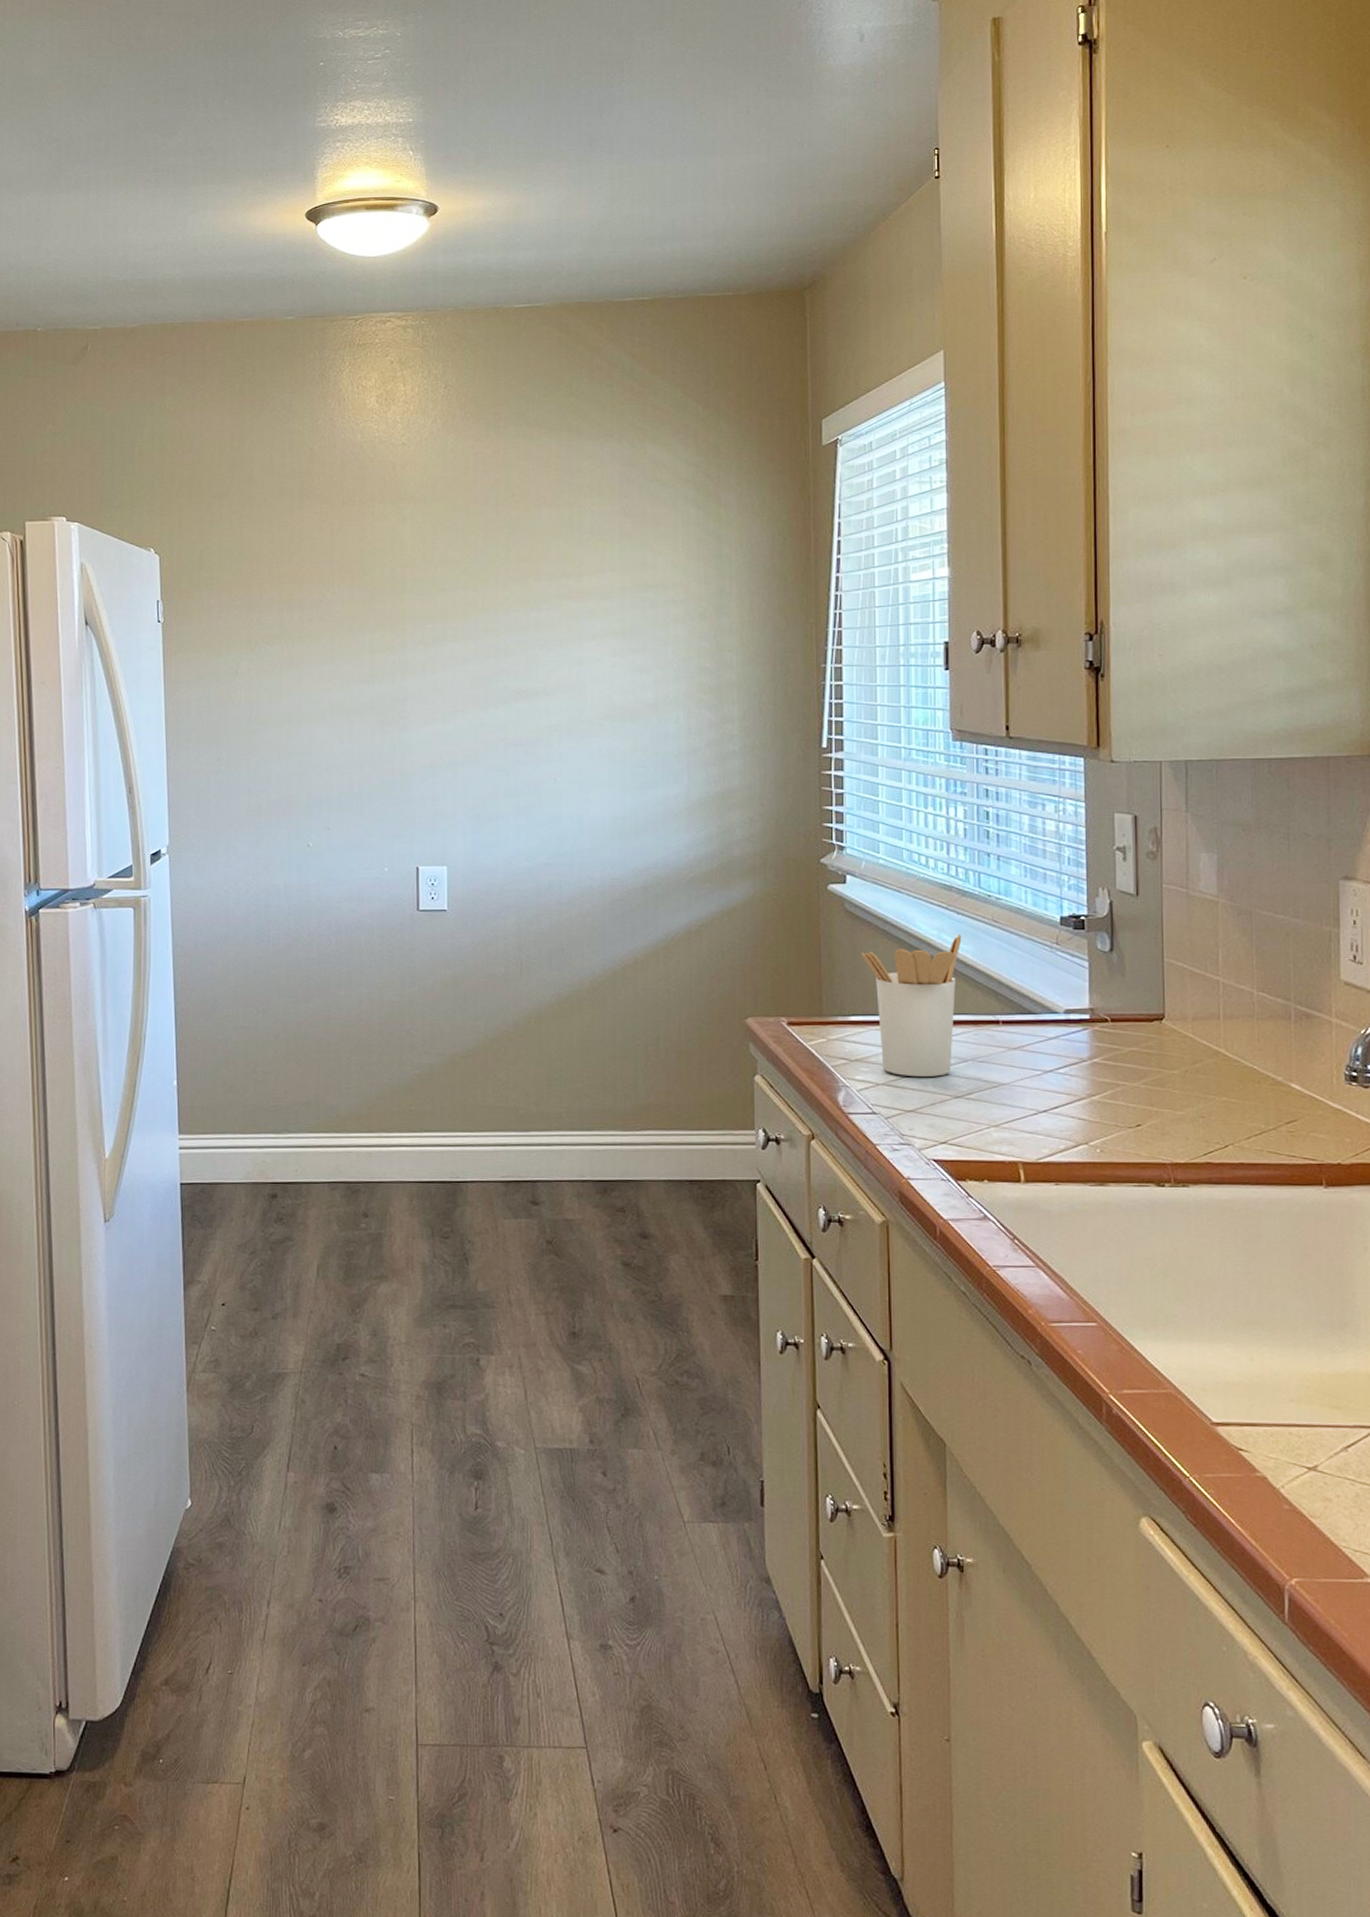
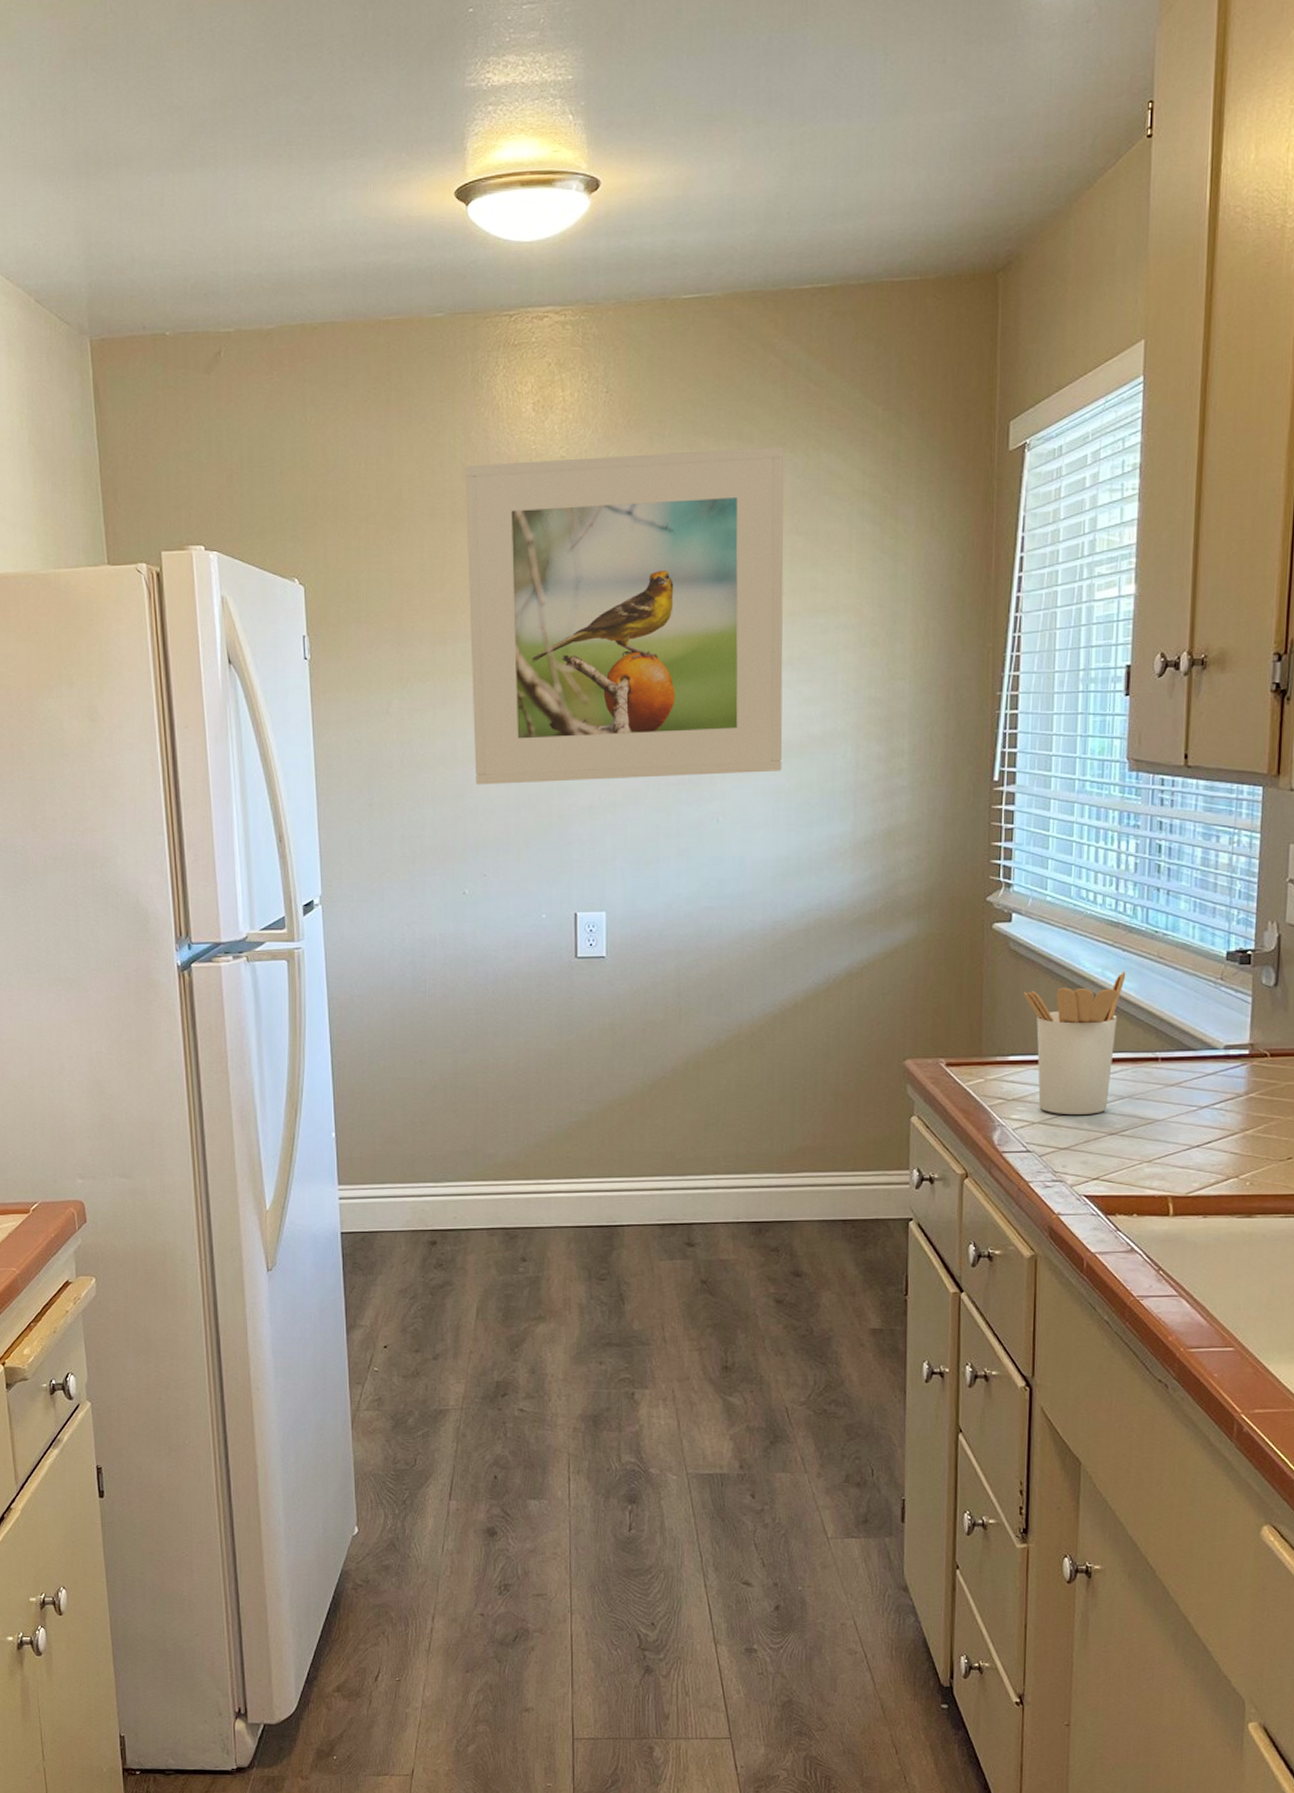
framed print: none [312,438,617,742] -> present [465,446,784,785]

